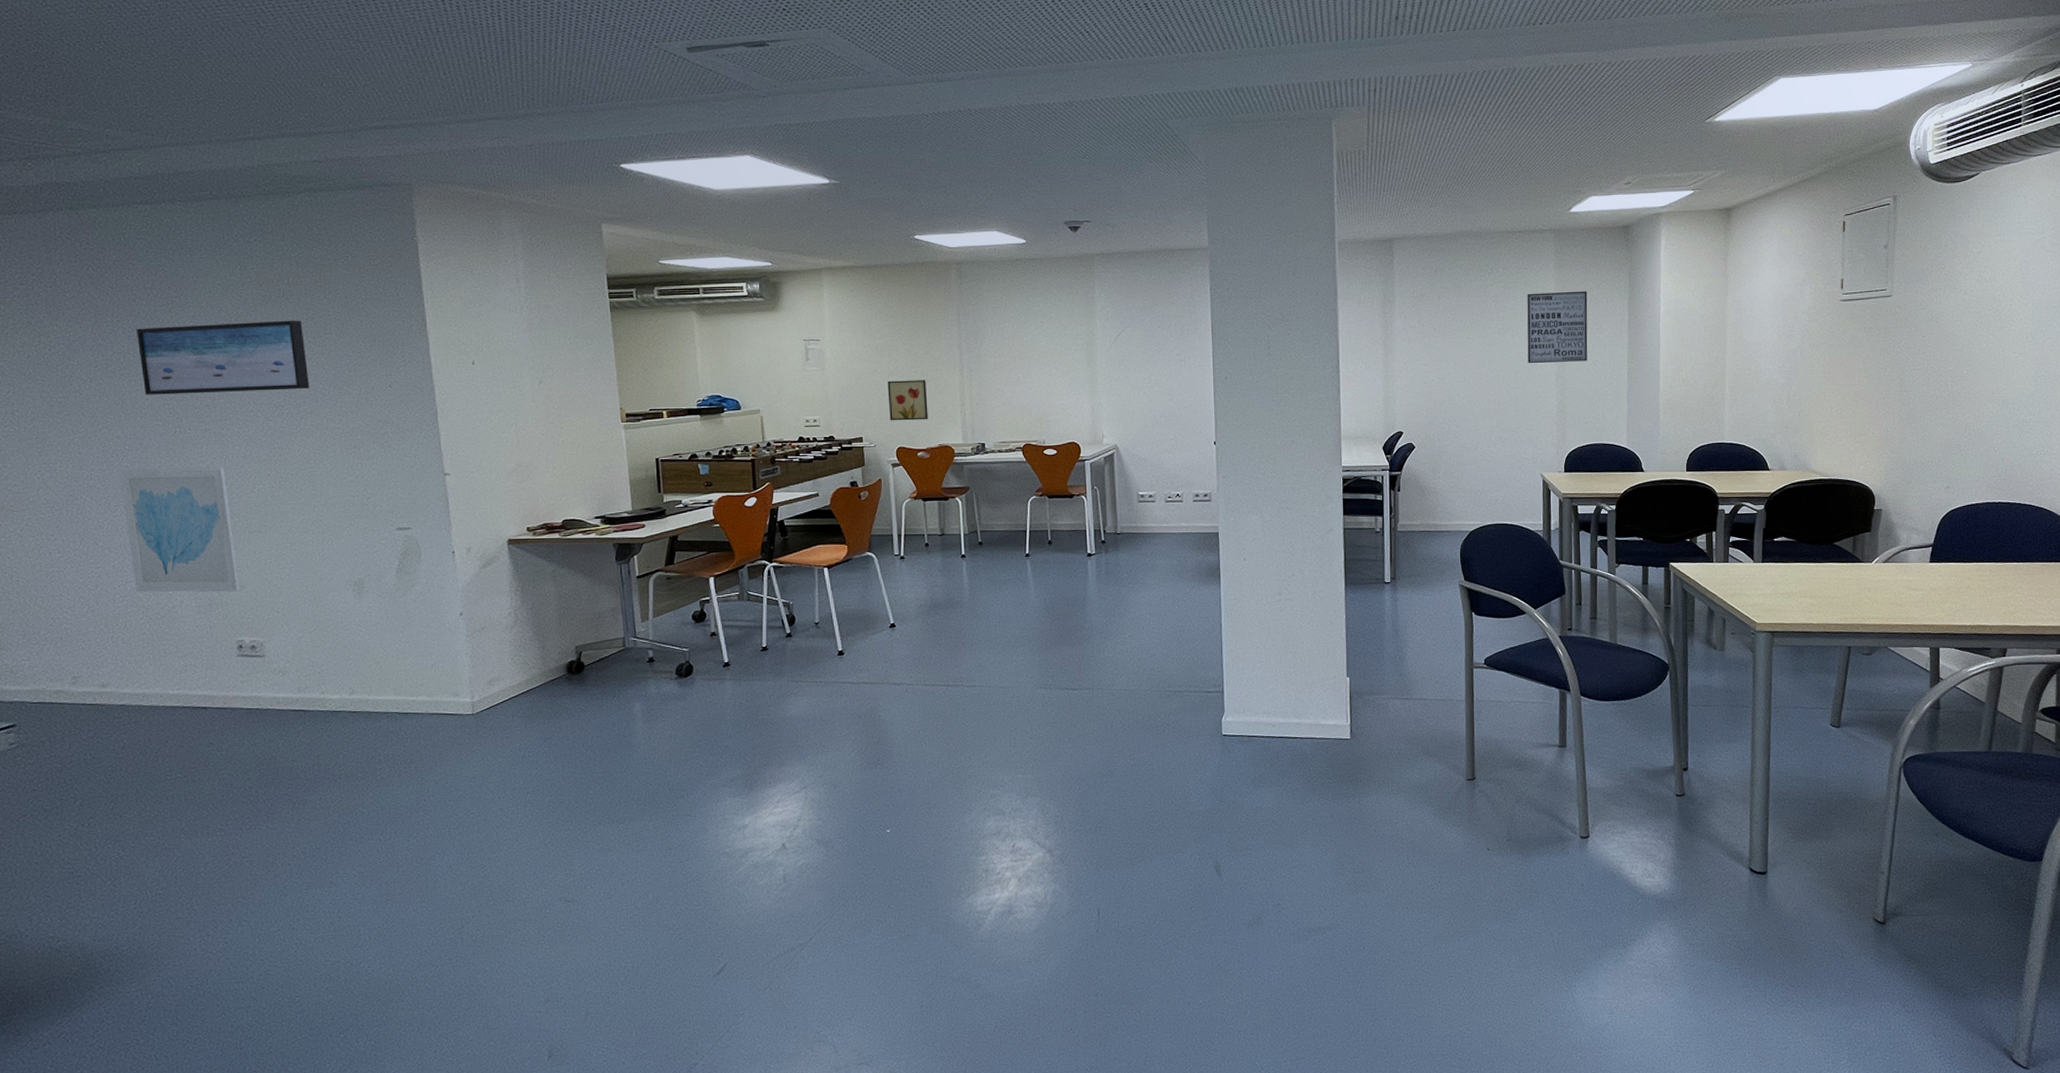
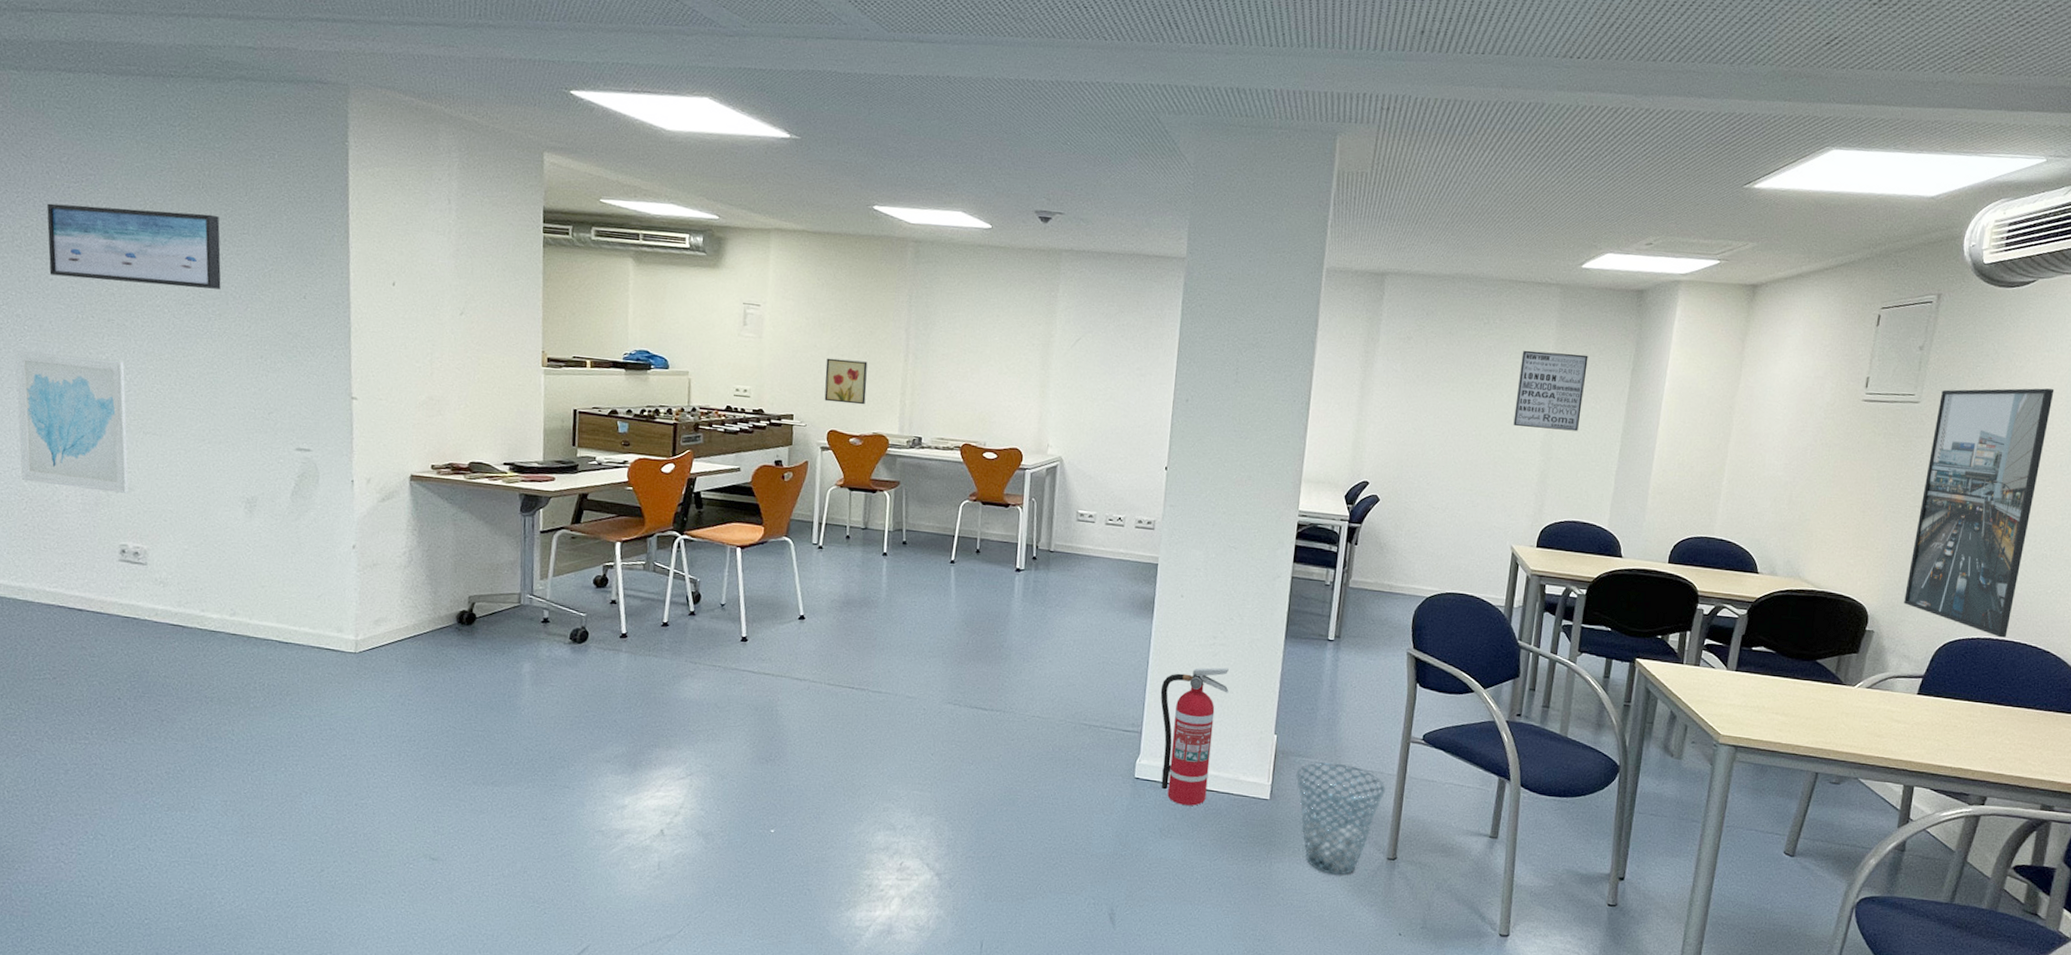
fire extinguisher: none [1236,621,1300,755] -> present [1160,667,1229,806]
waste basket: none [1372,696,1456,802] -> present [1296,762,1386,875]
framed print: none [1904,269,2011,501] -> present [1904,388,2055,638]

